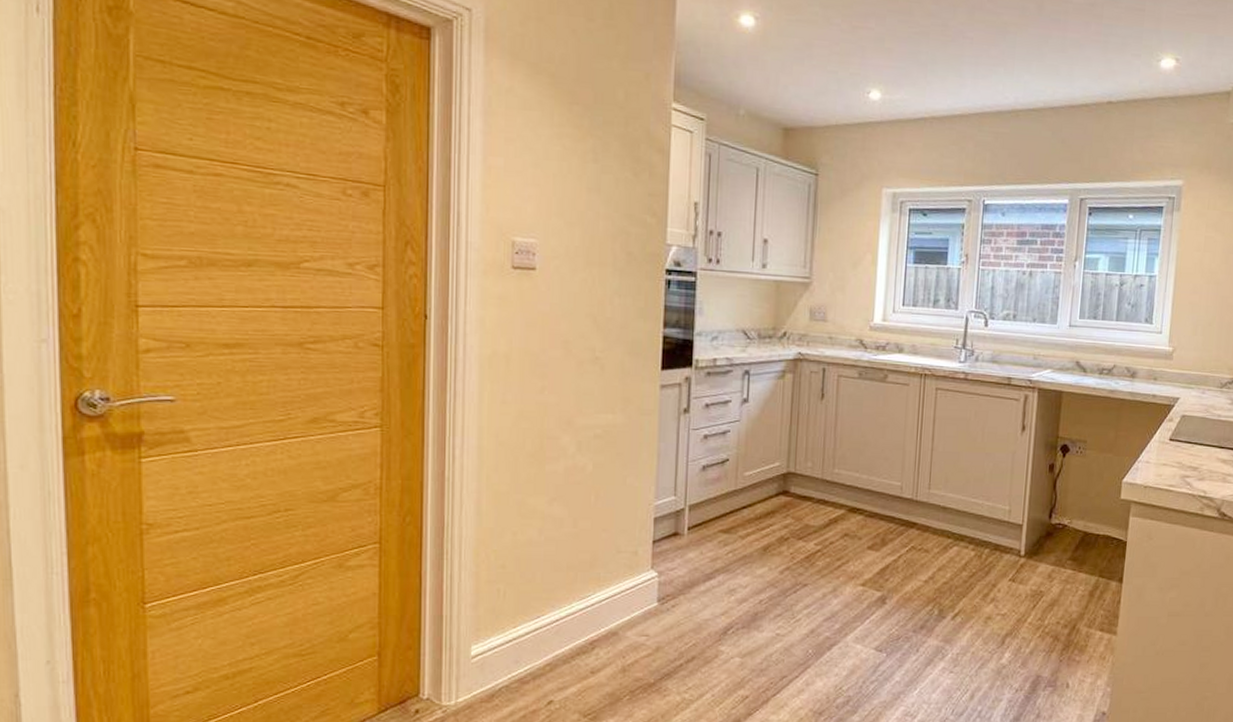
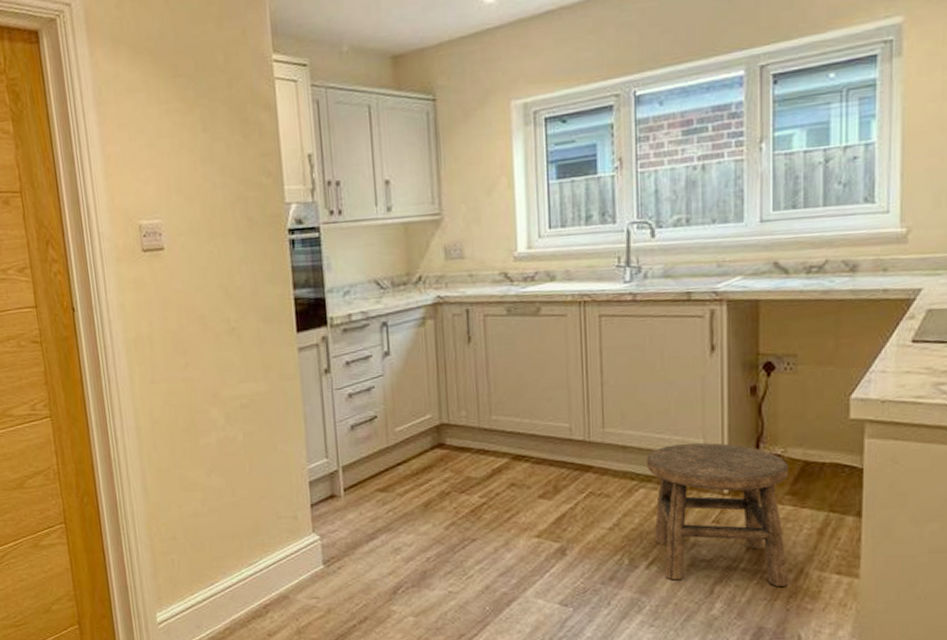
stool: none [961,508,1073,640] -> present [646,442,789,586]

